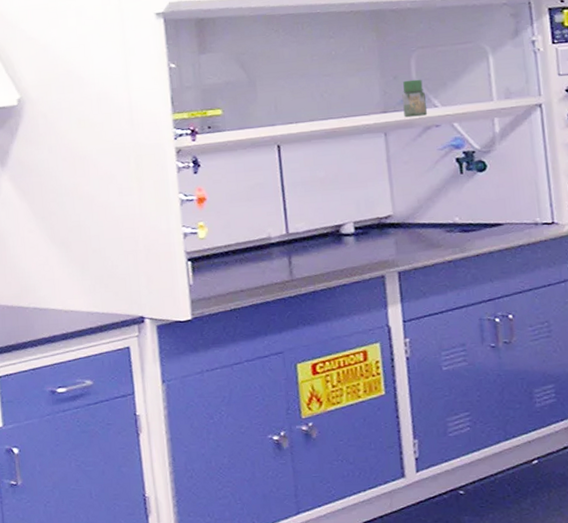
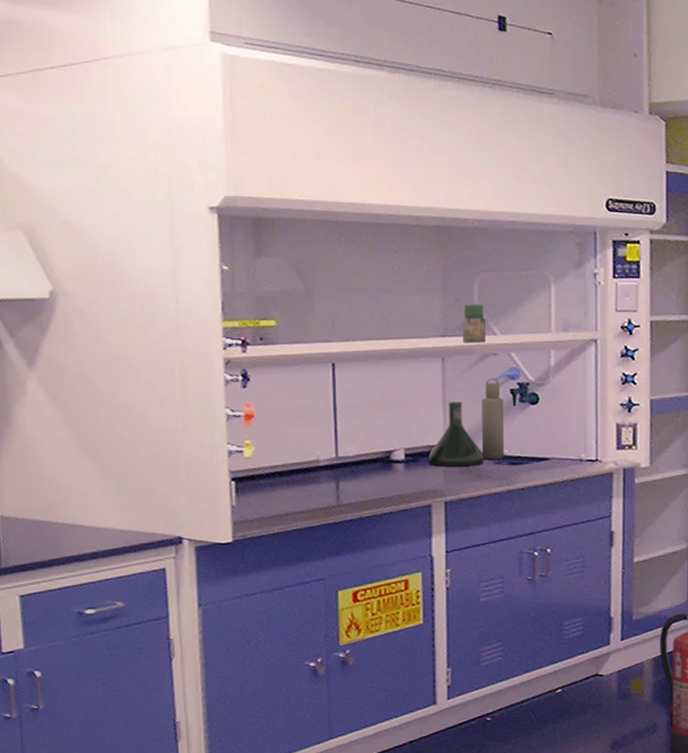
flask: none [378,173,436,238] -> present [428,402,485,467]
bottle: none [428,148,455,229] -> present [481,378,505,460]

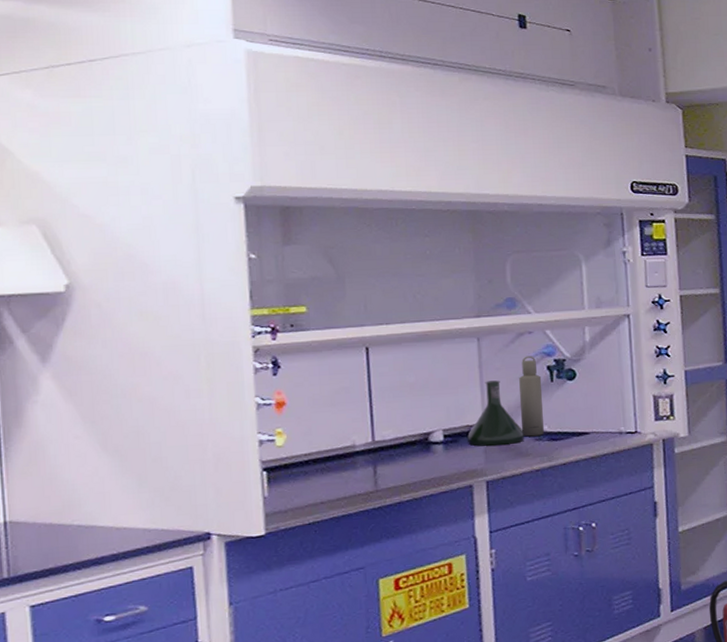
jar: present [462,304,487,343] -> none [496,284,521,323]

